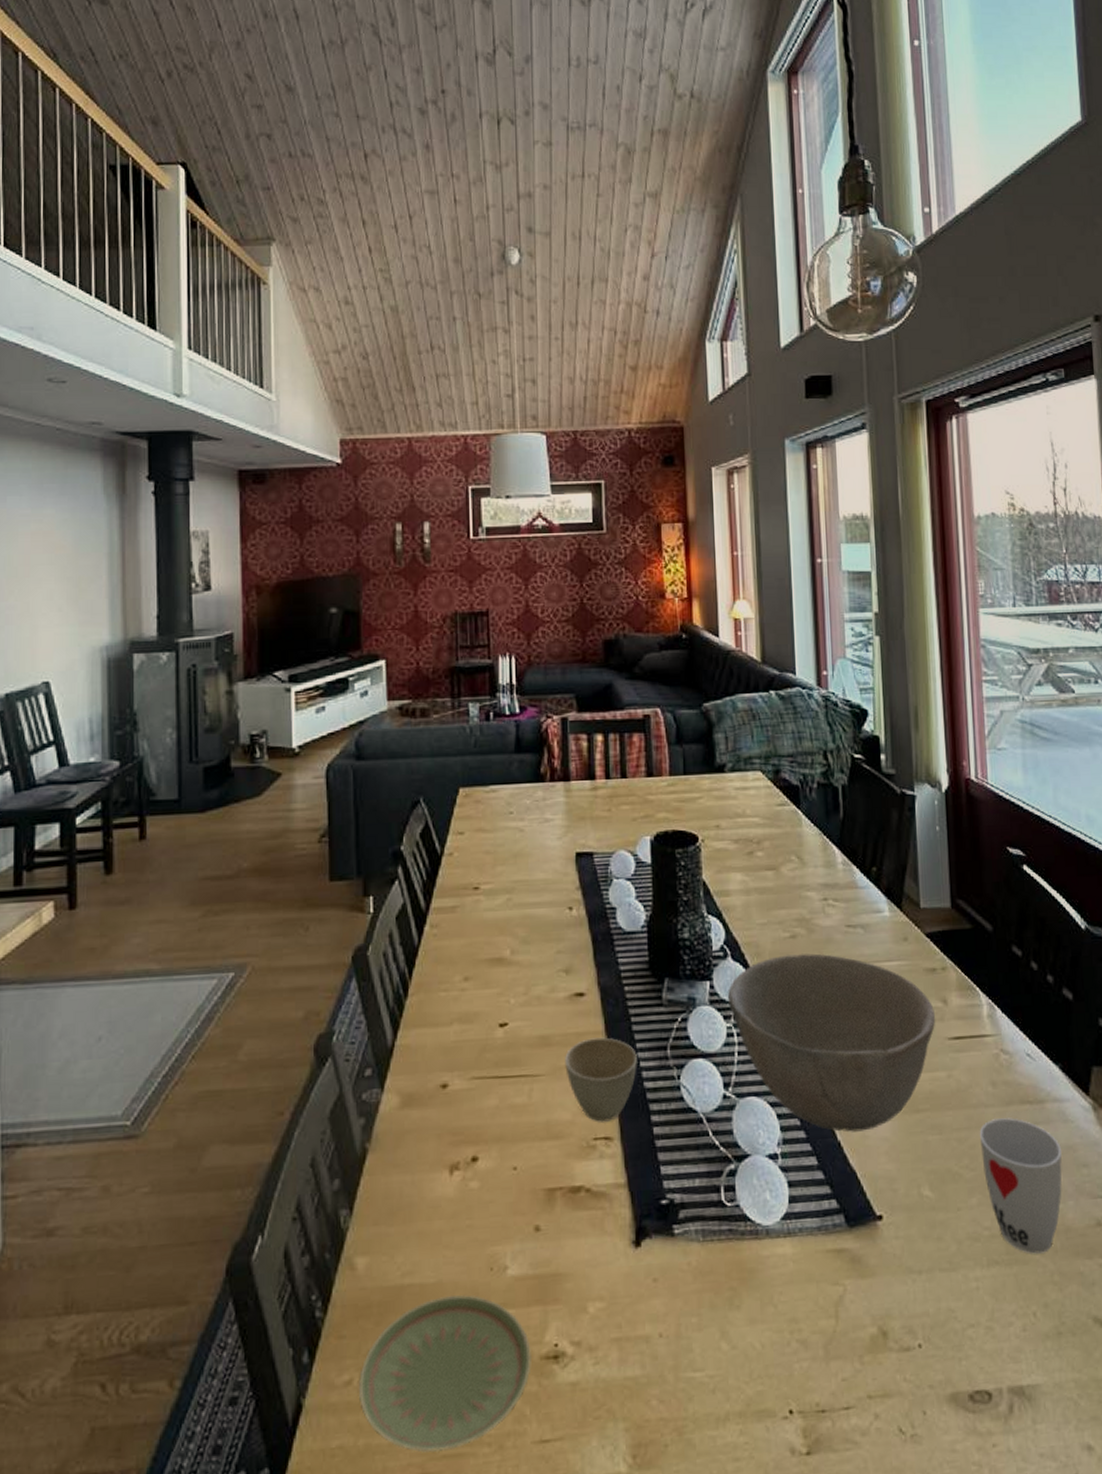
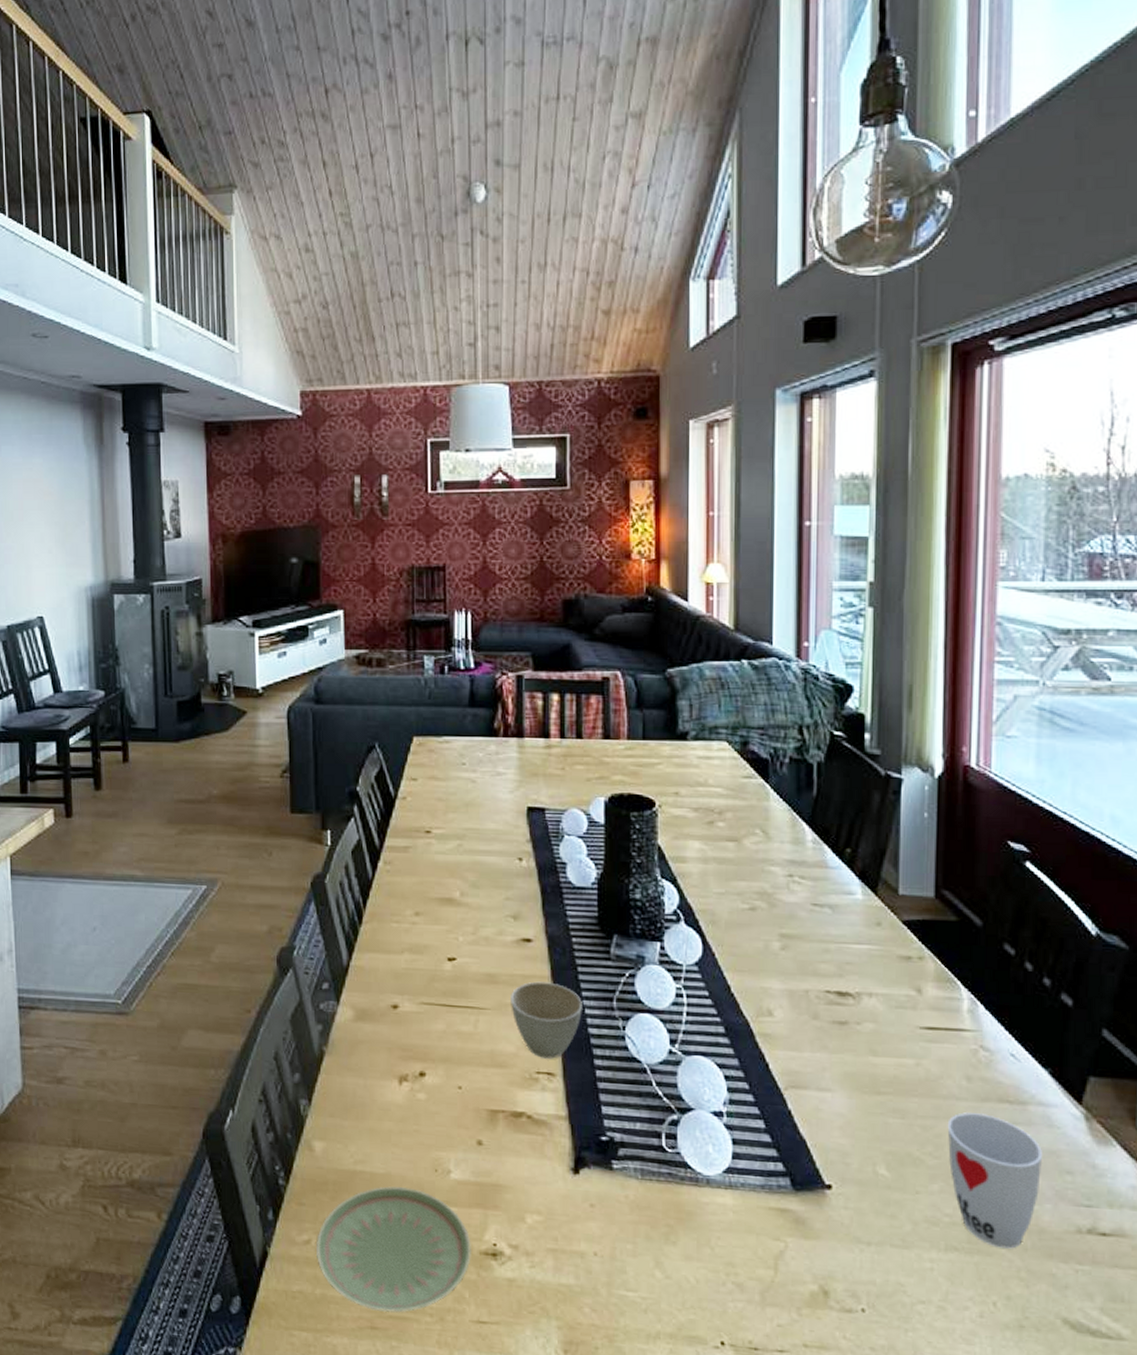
bowl: present [727,953,936,1132] -> none [678,926,908,1104]

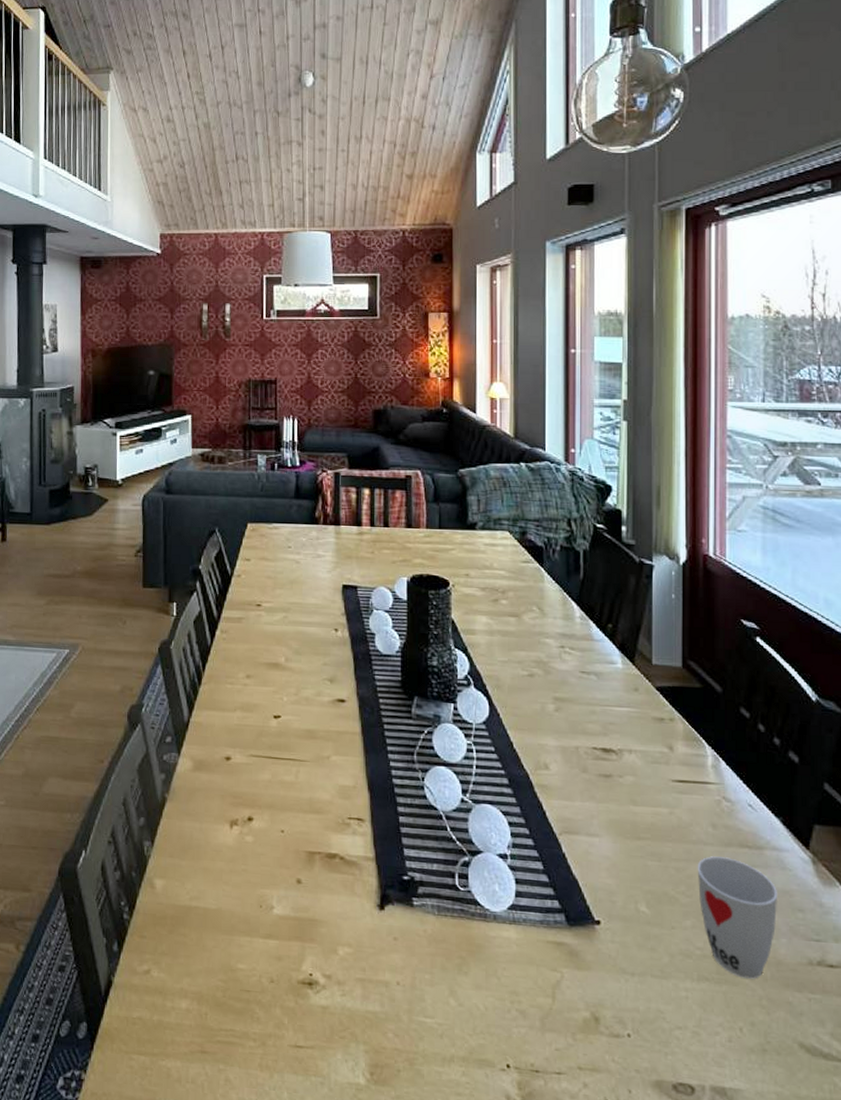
plate: present [317,1186,471,1313] -> none [155,920,290,1038]
cup: present [511,981,582,1059] -> none [327,737,388,806]

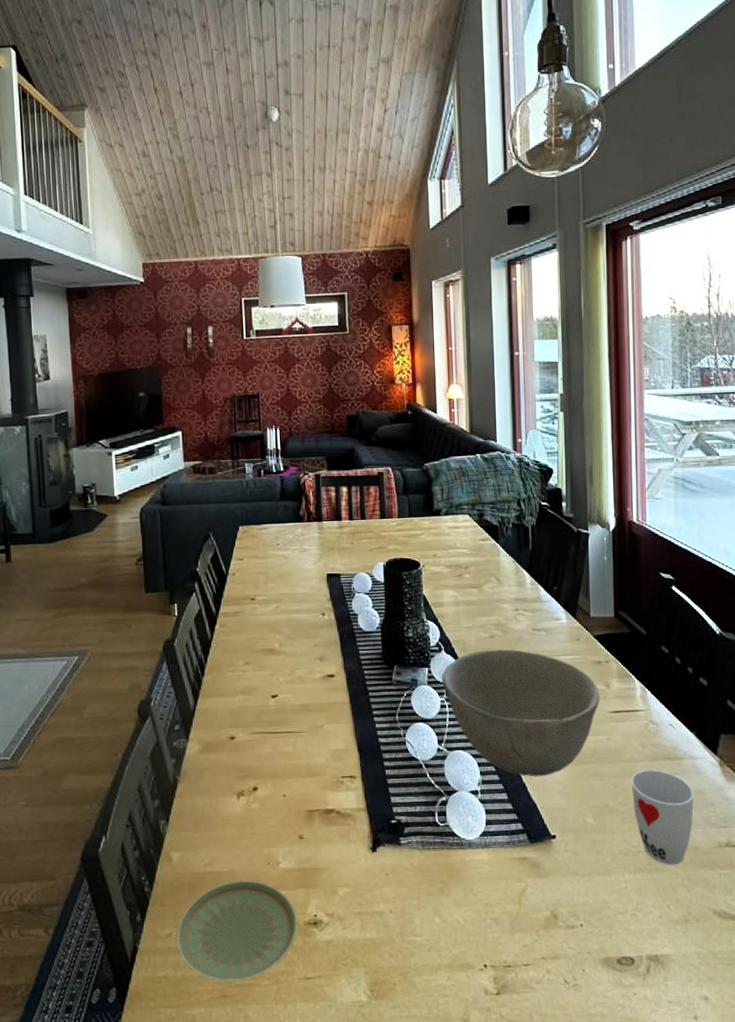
plate: none [155,920,290,1038] -> present [176,880,298,982]
bowl: none [468,690,661,848] -> present [441,649,600,777]

